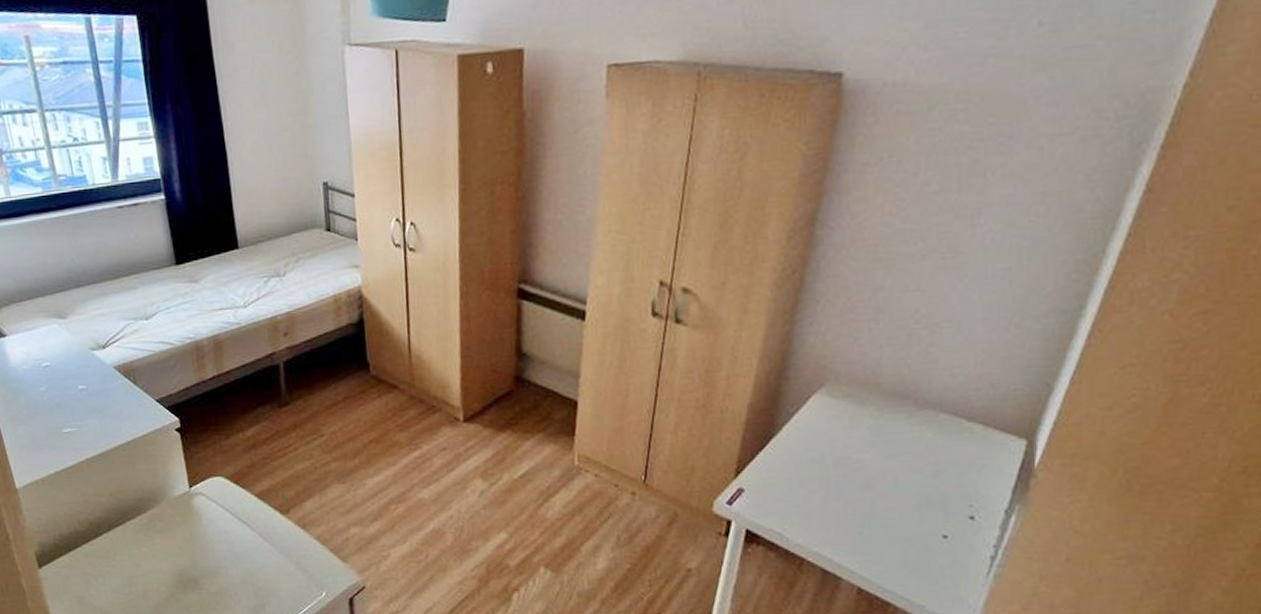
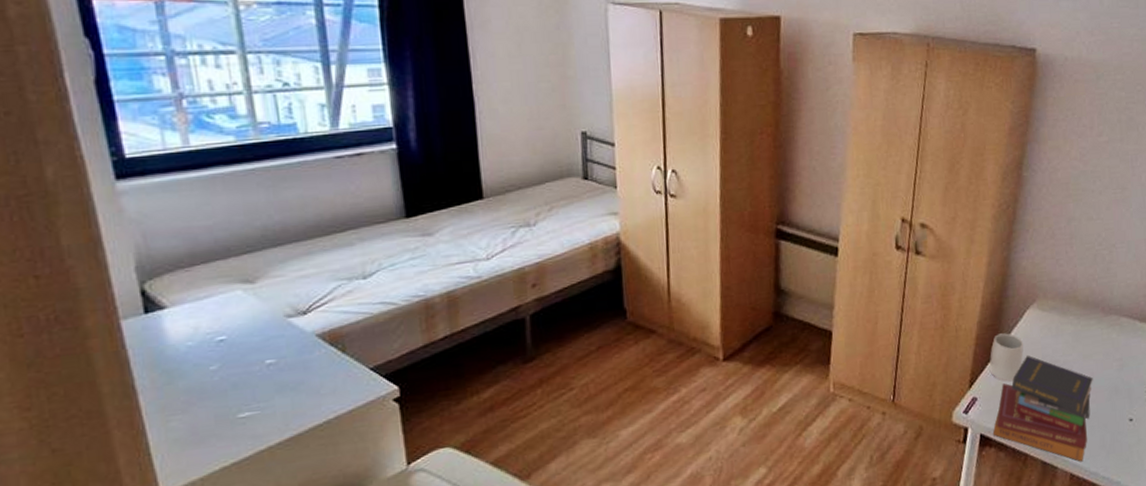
mug: none [760,420,805,475] -> present [989,333,1024,382]
books: none [761,448,896,576] -> present [992,356,1093,462]

